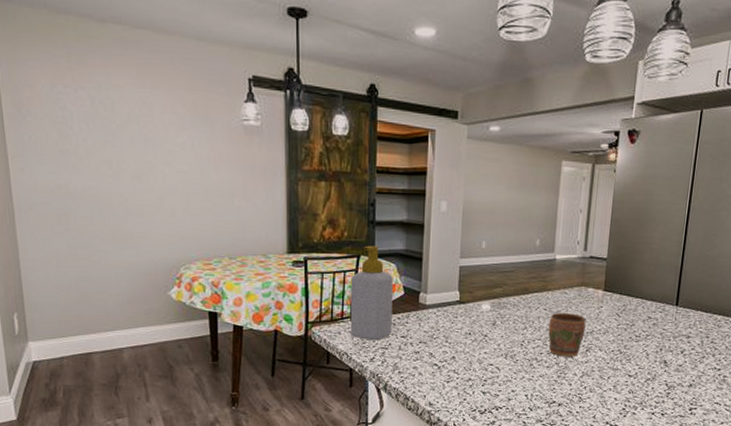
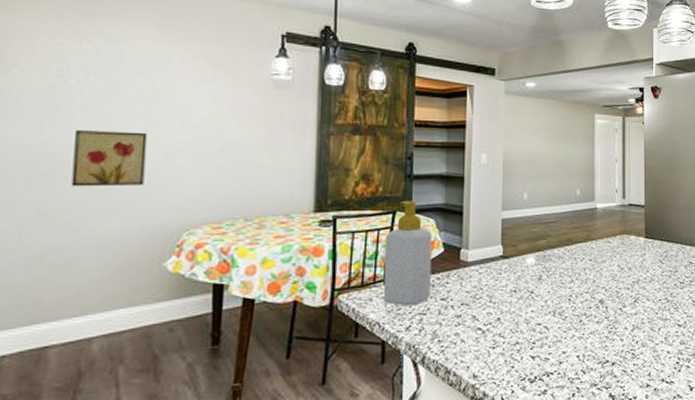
wall art: none [85,174,145,225] -> present [71,130,148,187]
mug: present [548,312,586,357] -> none [595,262,631,310]

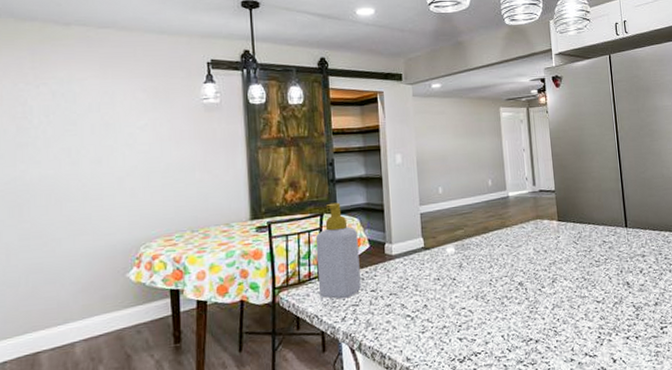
wall art: present [71,130,148,187] -> none [43,161,103,213]

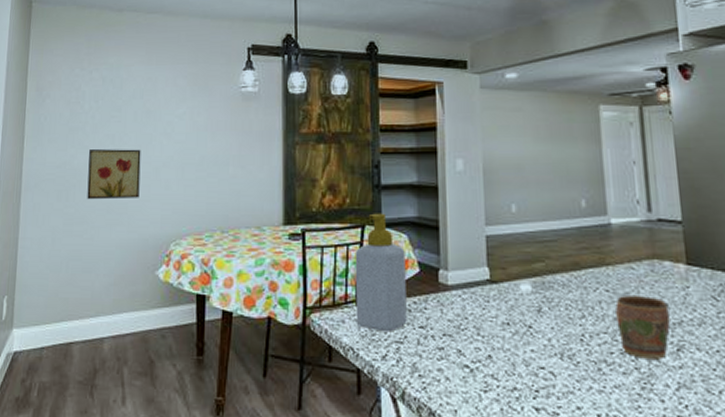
wall art: none [43,161,103,213] -> present [87,149,141,200]
mug: none [512,246,548,291] -> present [615,294,671,360]

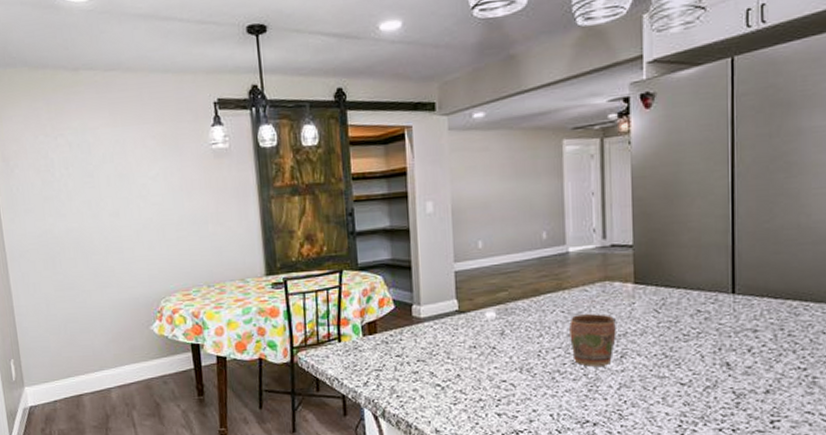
wall art: present [87,149,141,200] -> none [68,213,125,266]
soap bottle: present [354,213,407,332] -> none [334,258,385,363]

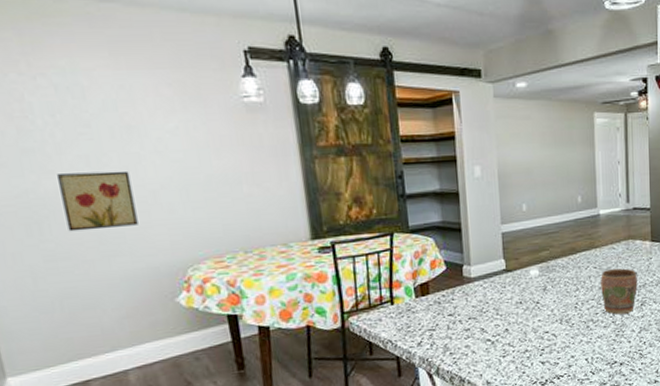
wall art: none [68,213,125,266] -> present [57,171,138,232]

